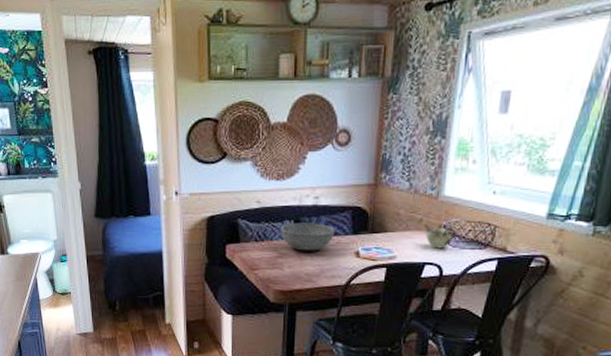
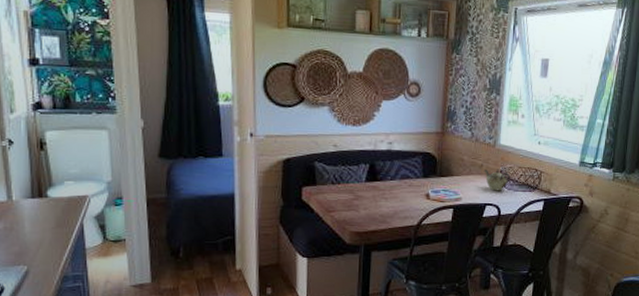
bowl: present [281,222,335,251] -> none [357,166,407,193]

